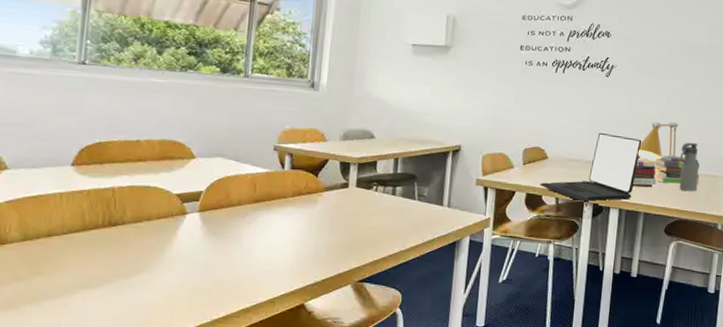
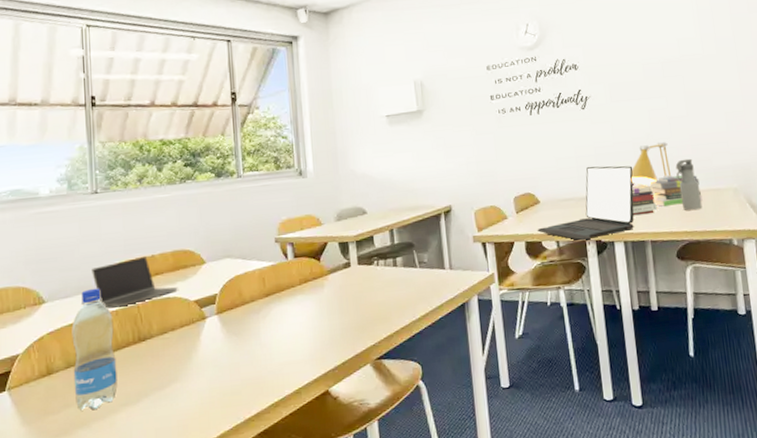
bottle: none [27,163,84,288] -> present [71,288,118,411]
laptop computer: none [66,139,161,188] -> present [91,257,178,308]

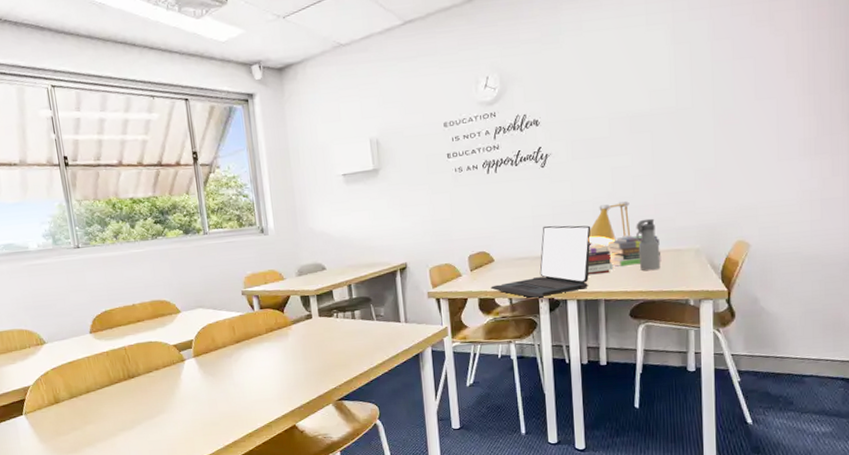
bottle: present [71,288,118,411] -> none [70,332,115,434]
laptop computer: present [91,257,178,308] -> none [82,306,158,349]

